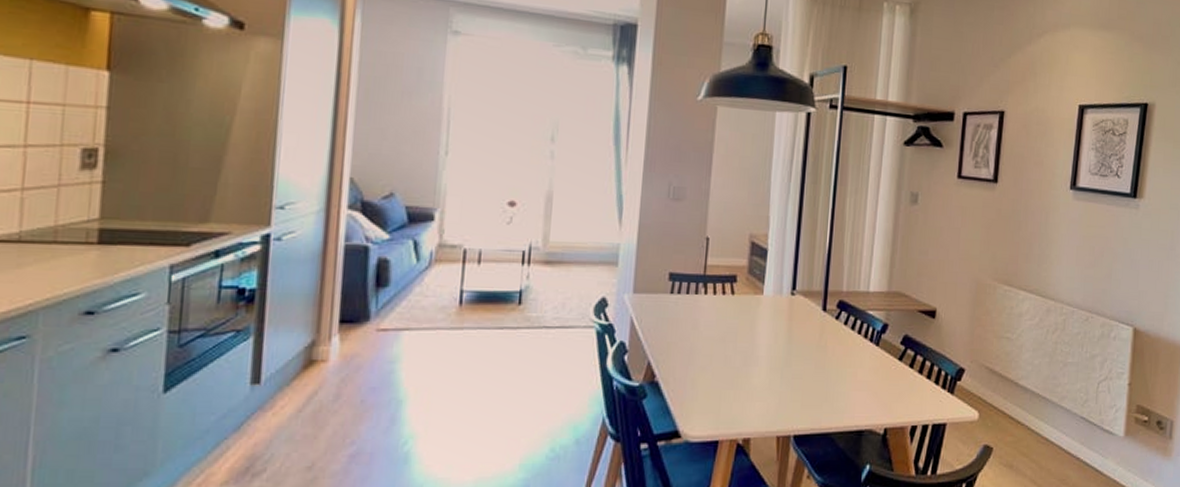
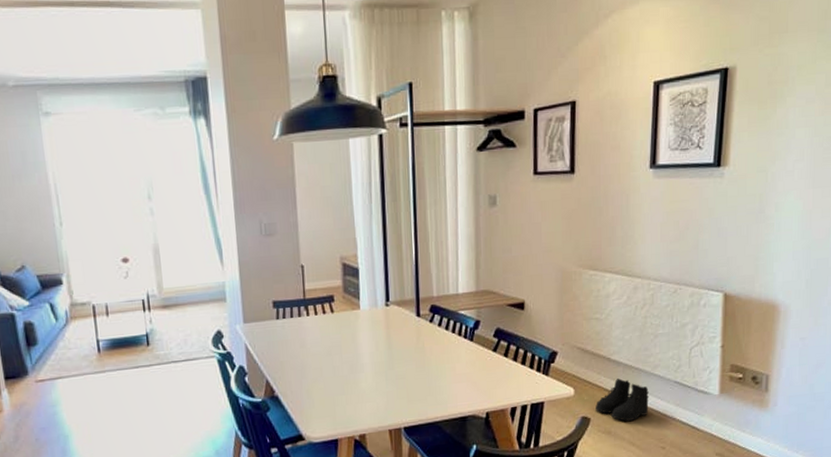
boots: none [999,405,1054,457] -> present [596,377,649,422]

